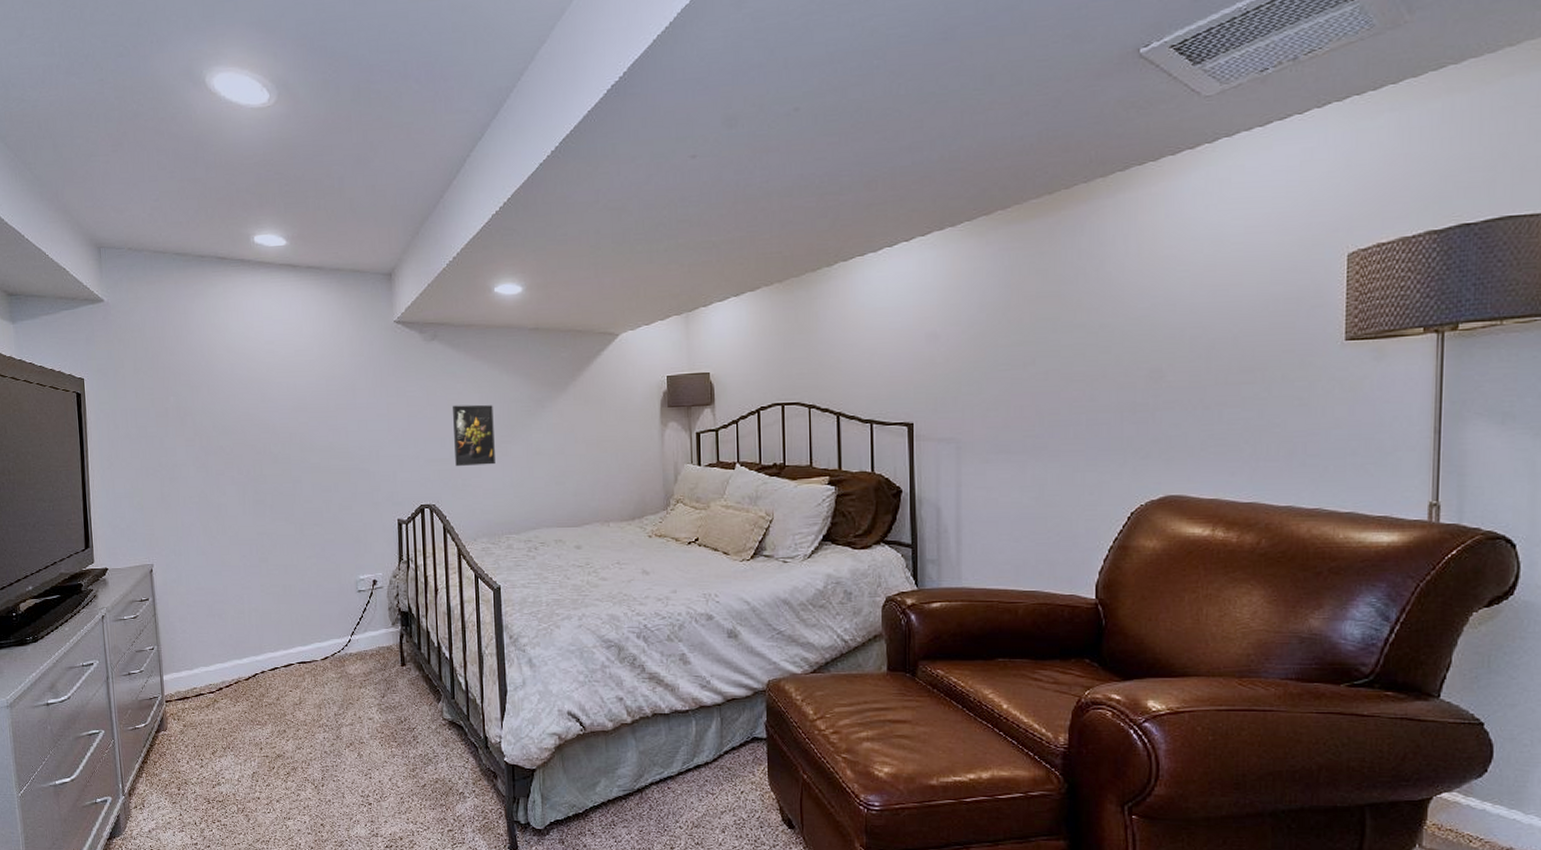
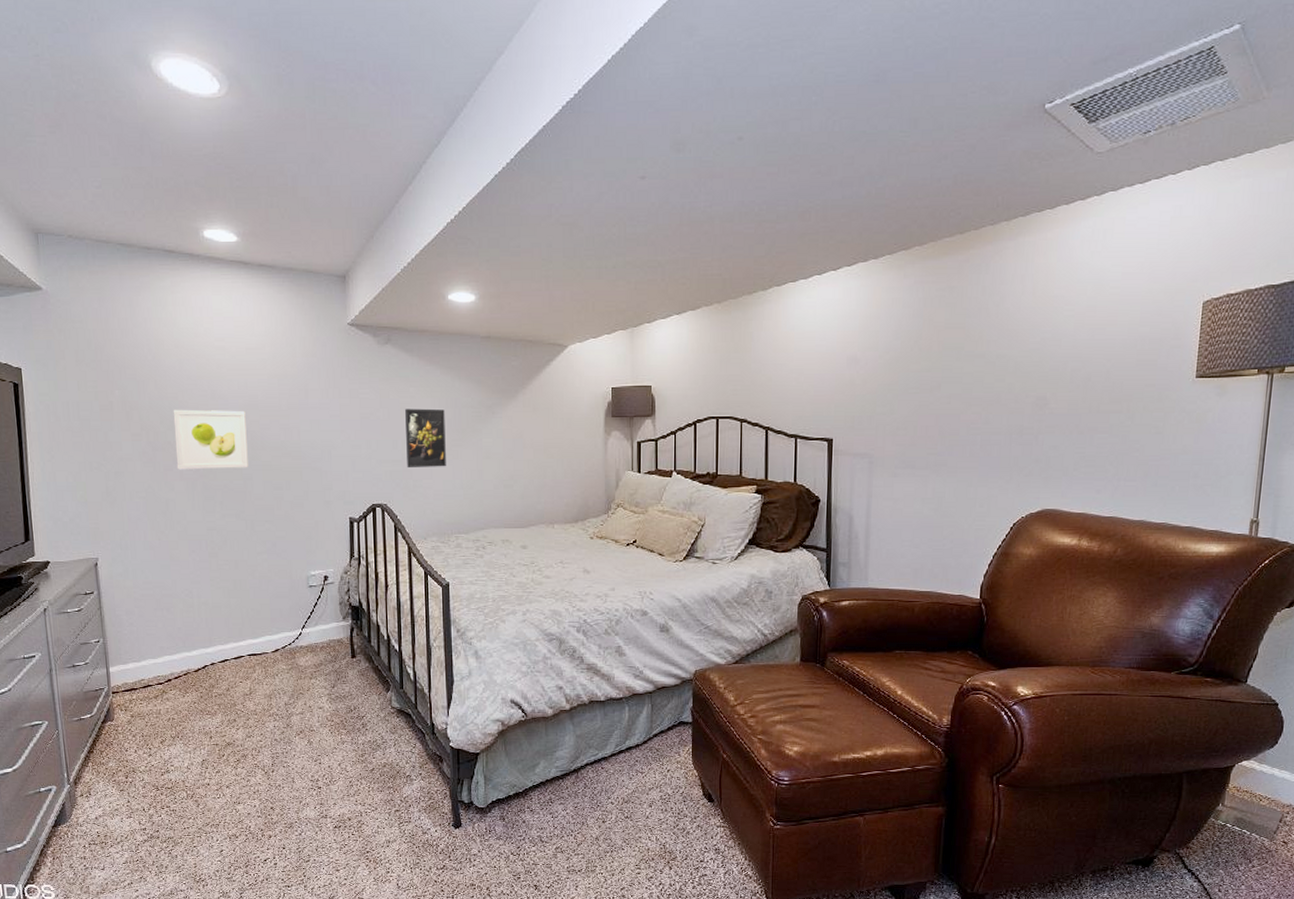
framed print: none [225,412,298,474] -> present [173,409,248,470]

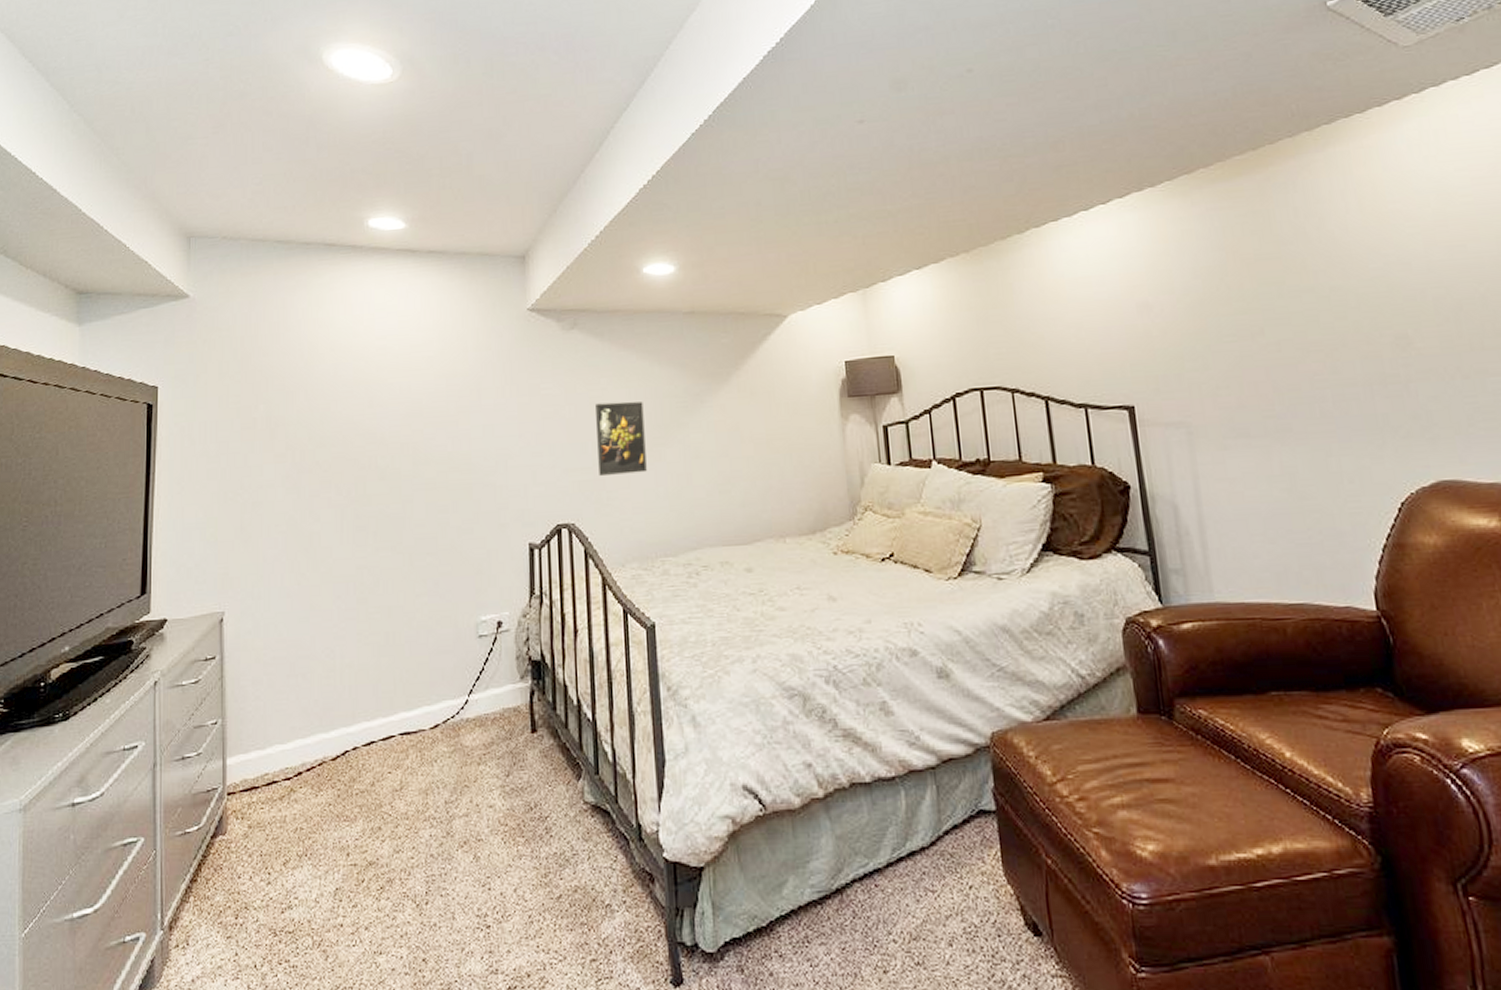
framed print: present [173,409,248,470] -> none [324,419,409,495]

